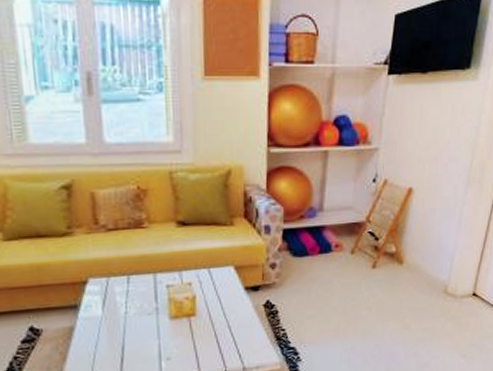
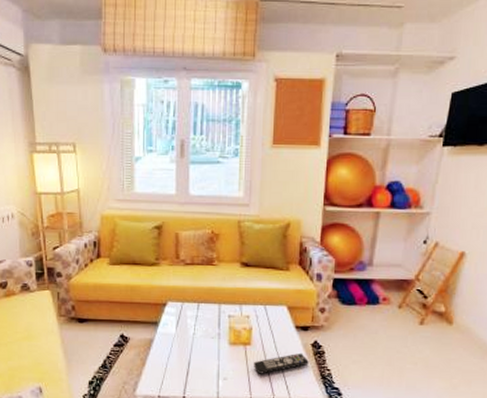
remote control: none [199,316,262,347] -> present [253,352,309,374]

